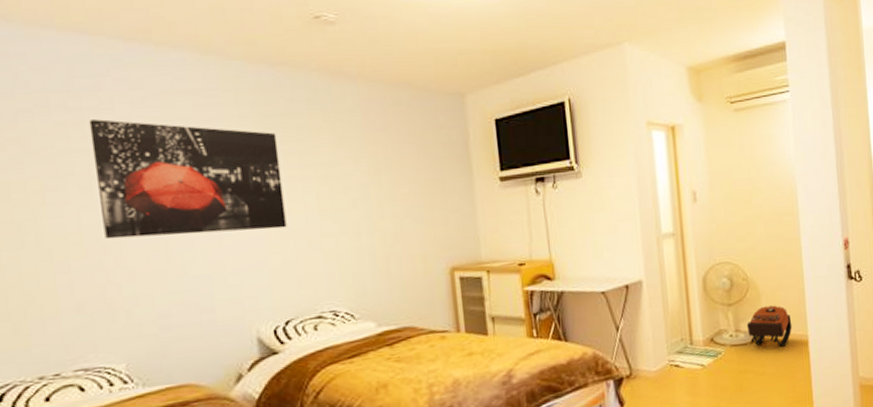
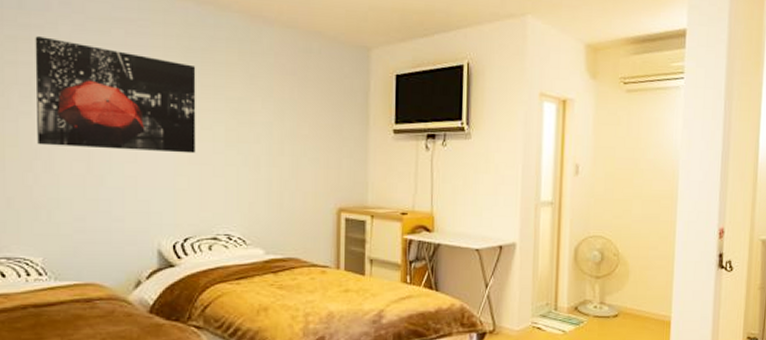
backpack: present [747,305,792,347] -> none [612,283,657,324]

